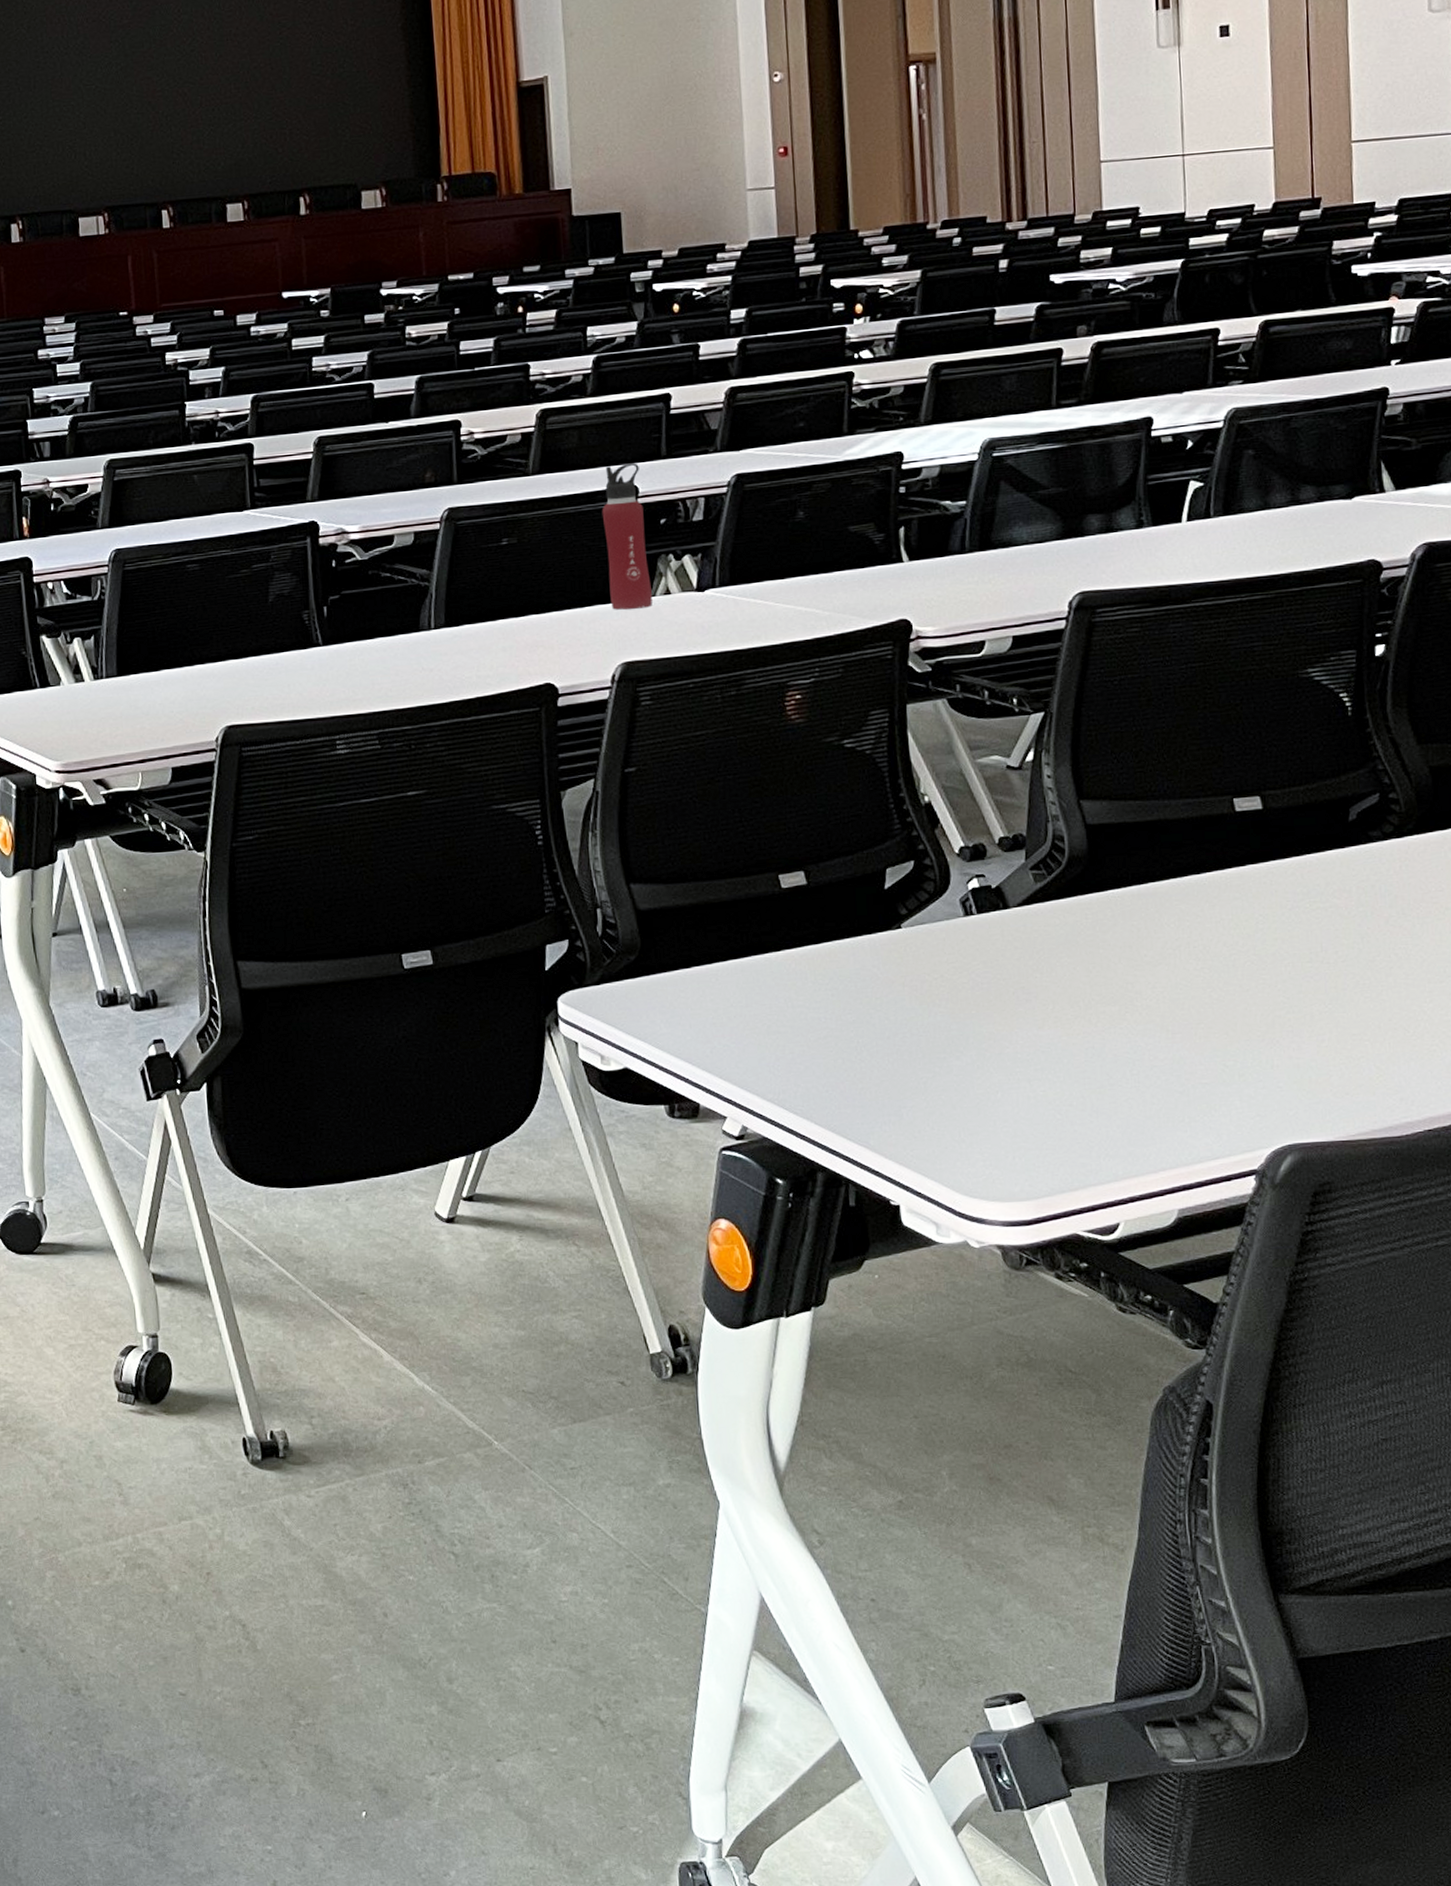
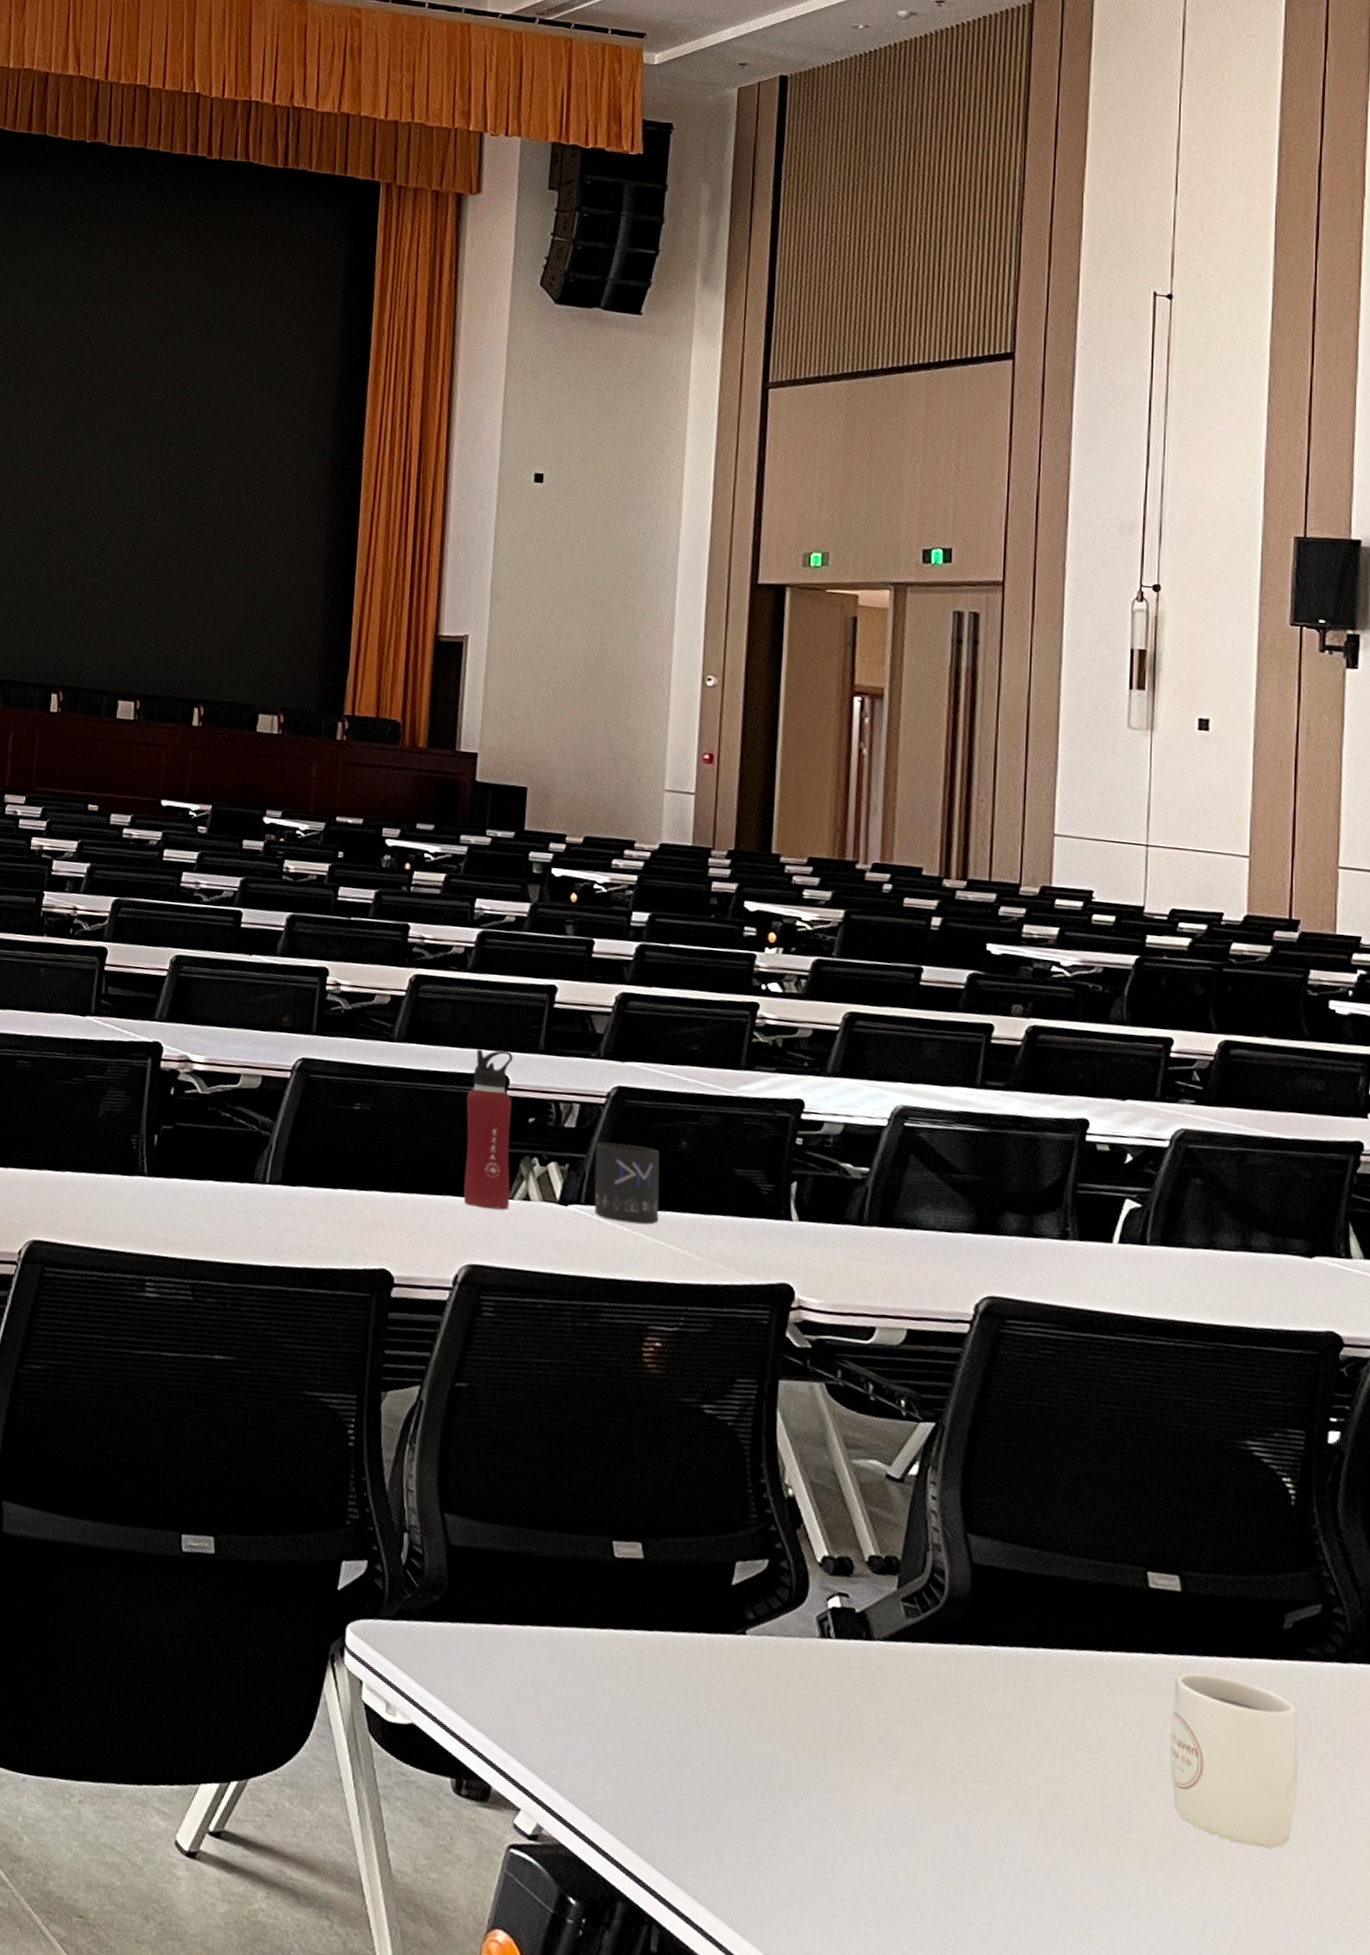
mug: none [723,523,787,597] -> present [594,1142,660,1225]
mug: none [1262,871,1370,1005] -> present [1170,1672,1298,1849]

